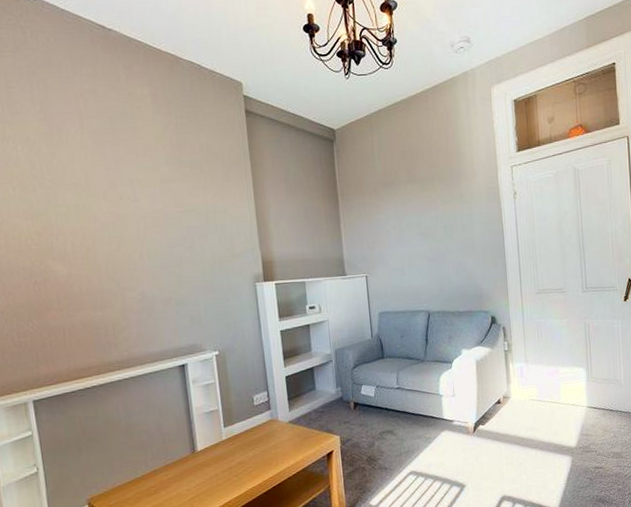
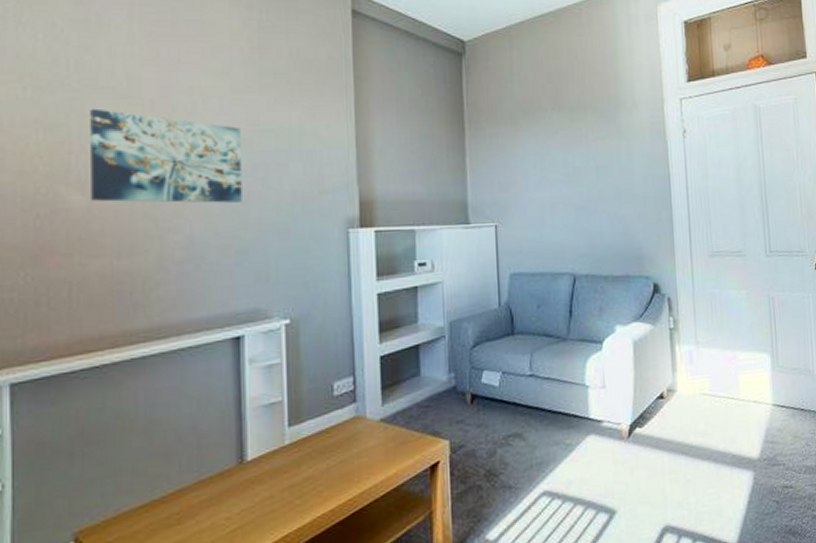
wall art: none [62,200,177,270] -> present [90,108,242,203]

